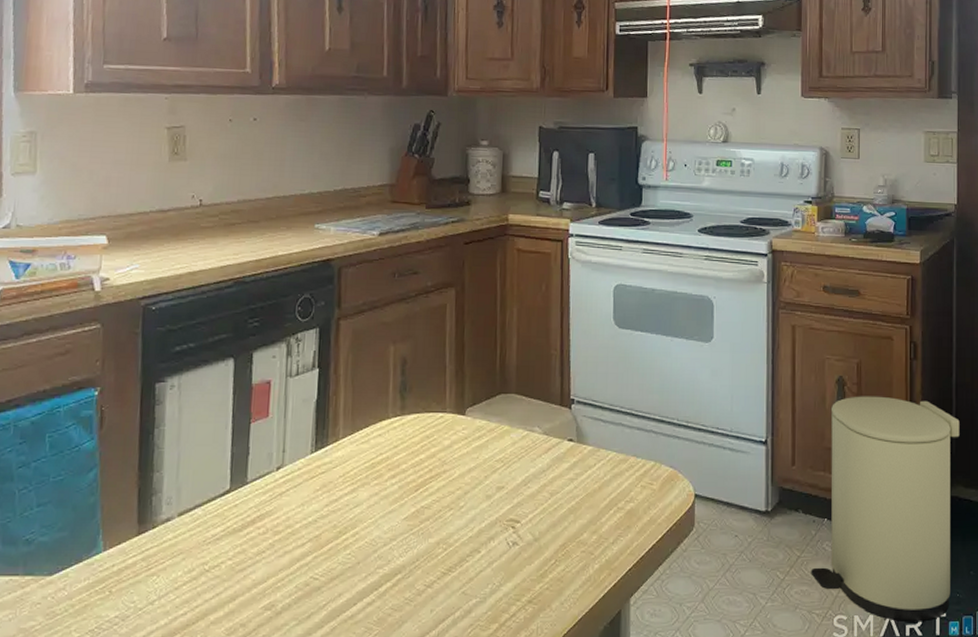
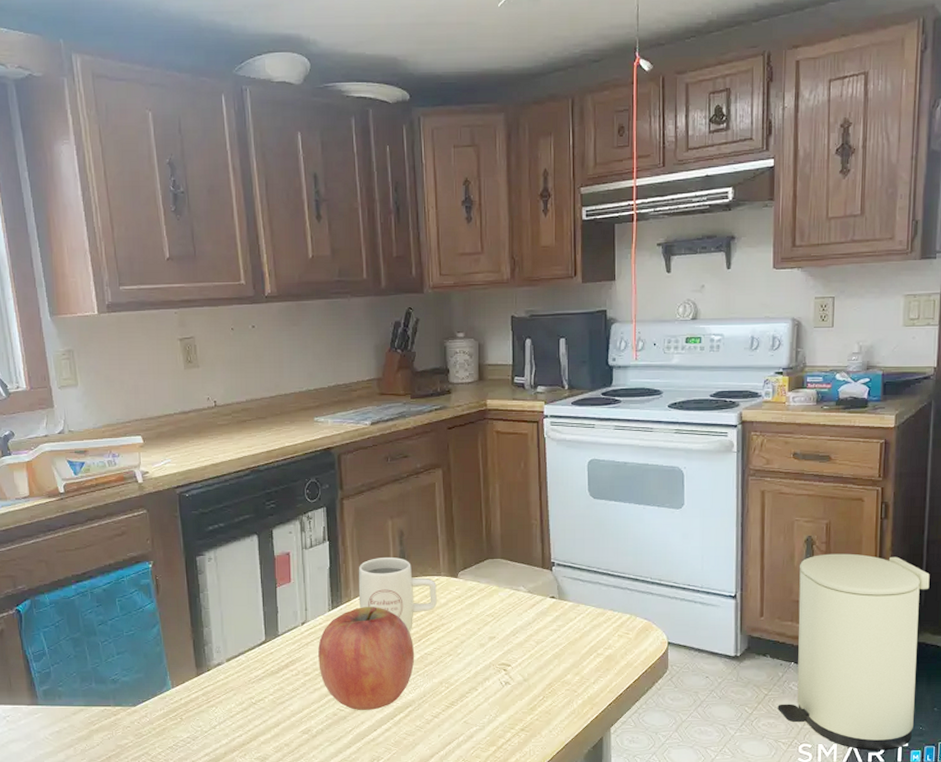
fruit: none [292,447,410,579] -> present [318,606,415,710]
mug: none [348,388,441,480] -> present [358,556,438,632]

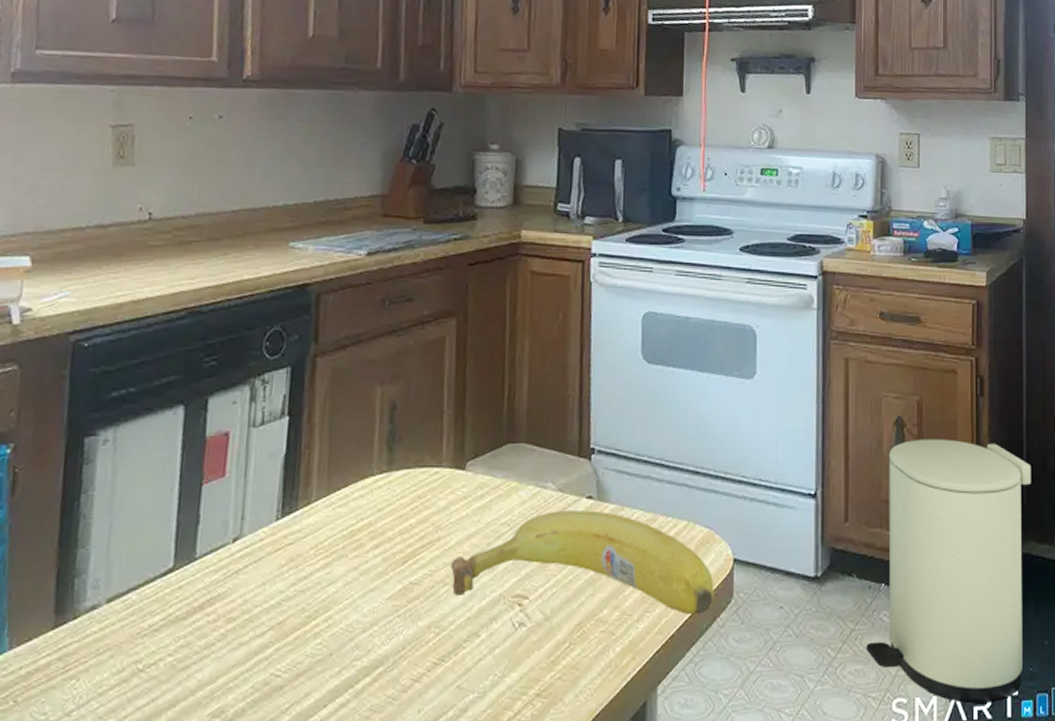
fruit: present [318,606,415,710] -> none [250,511,396,675]
mug: present [358,556,438,632] -> none [322,439,435,550]
fruit: none [453,606,653,681] -> present [450,510,714,615]

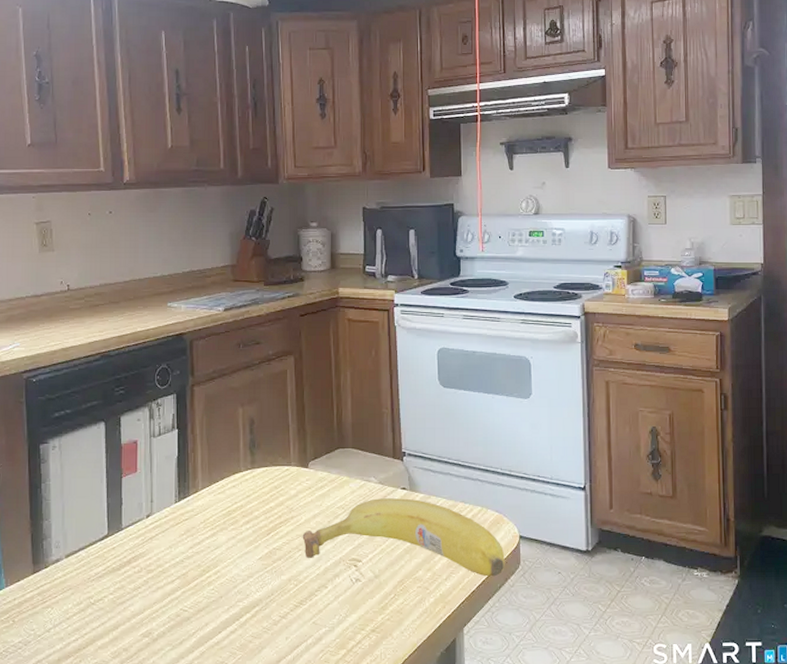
pedal bin: present [866,439,1031,704] -> none [631,444,771,651]

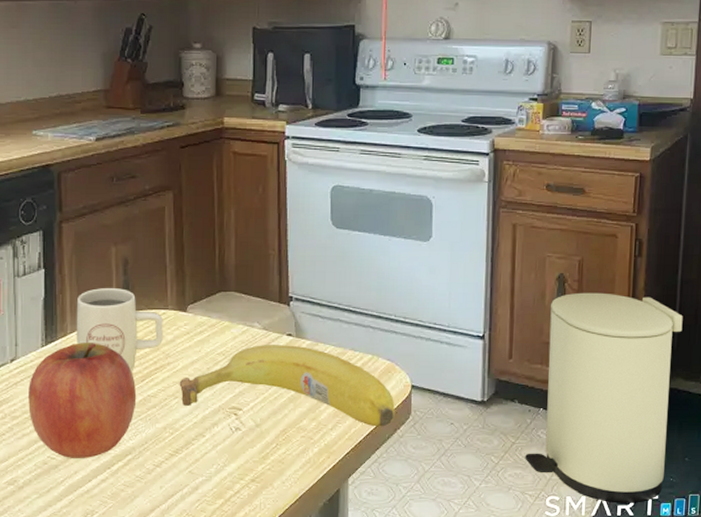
fruit: none [162,497,263,610] -> present [28,341,137,458]
mug: none [206,445,288,525] -> present [76,287,164,371]
pedal bin: none [631,444,771,651] -> present [525,292,683,503]

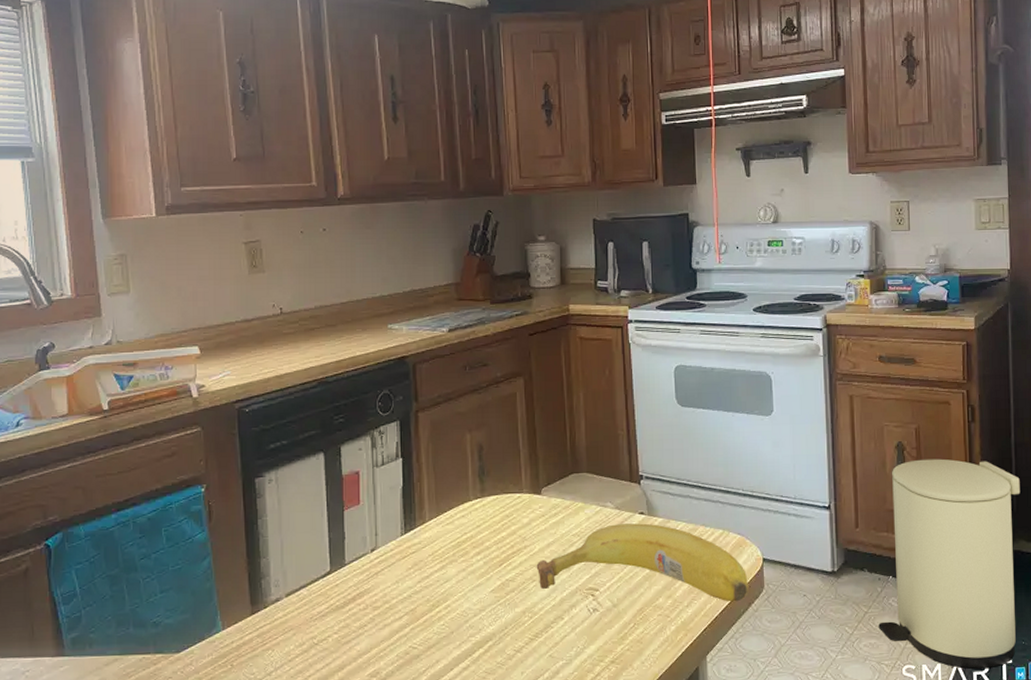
fruit: present [28,341,137,458] -> none [389,528,495,647]
mug: present [76,287,164,371] -> none [433,473,520,556]

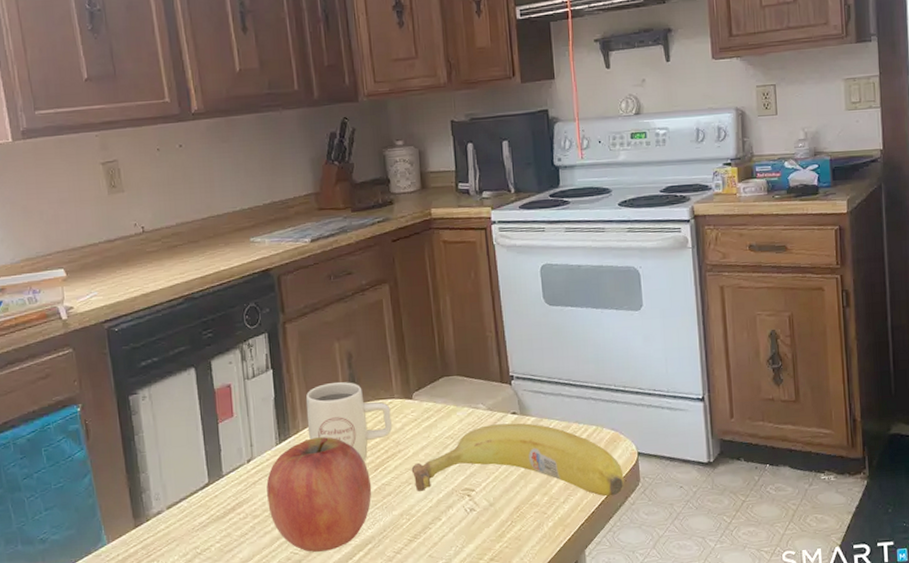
fruit: none [389,528,495,647] -> present [266,436,372,552]
mug: none [433,473,520,556] -> present [305,381,393,462]
pedal bin: present [878,458,1020,669] -> none [757,345,898,553]

